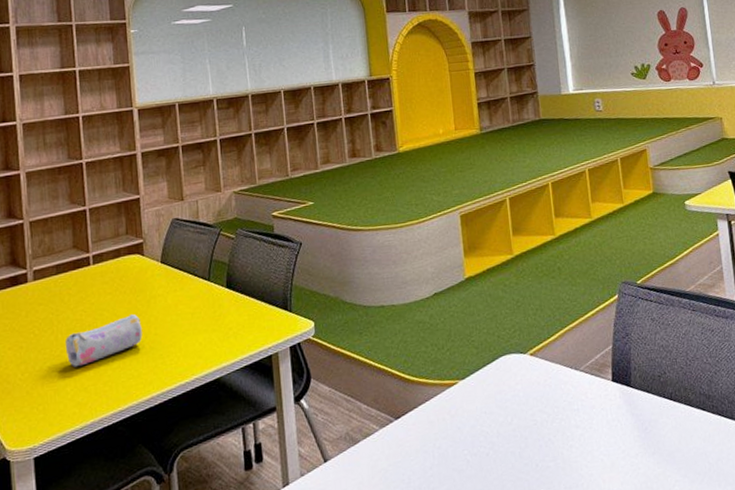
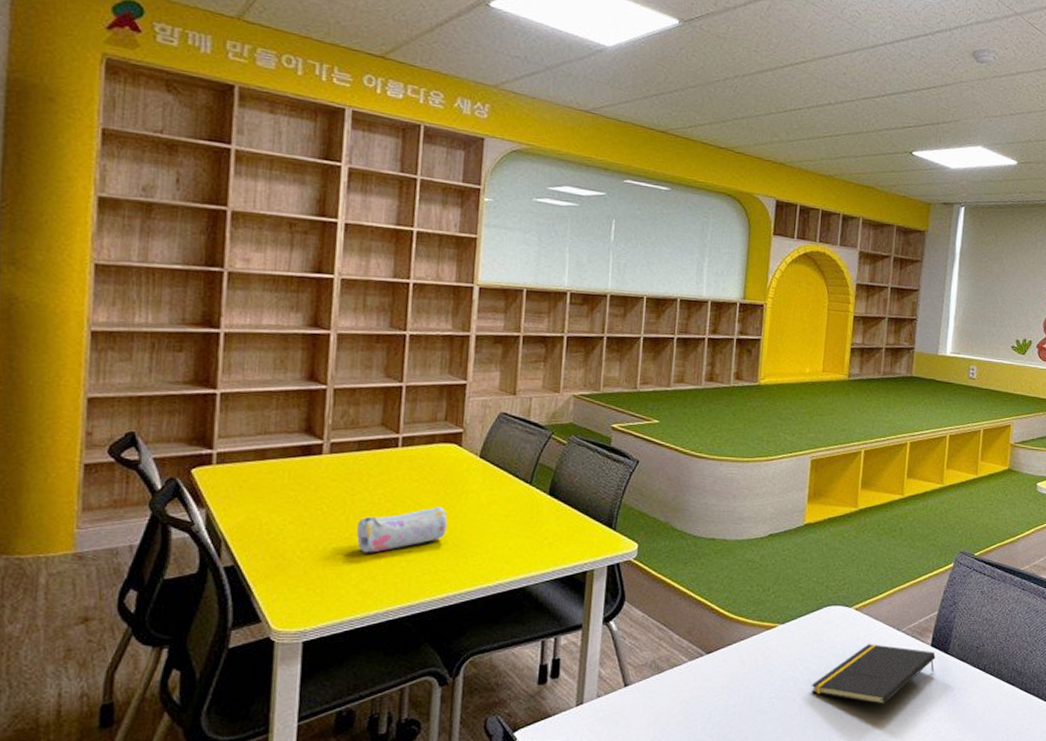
notepad: none [501,386,621,448] -> present [811,644,936,705]

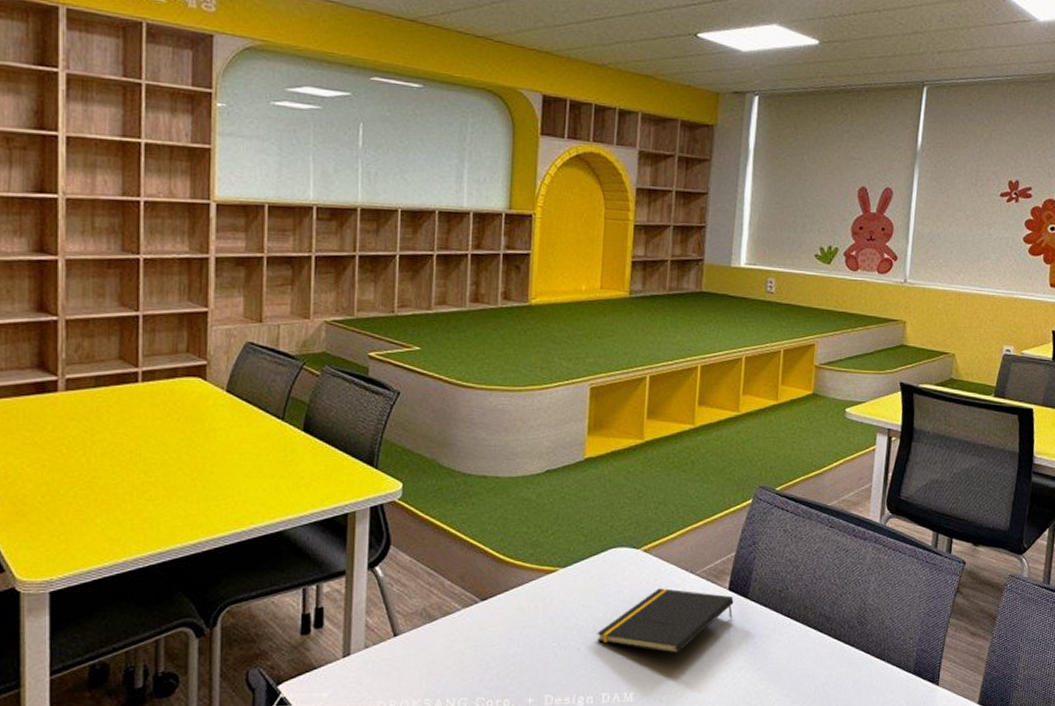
pencil case: present [356,507,447,553] -> none [98,446,195,497]

